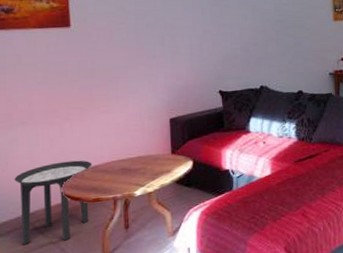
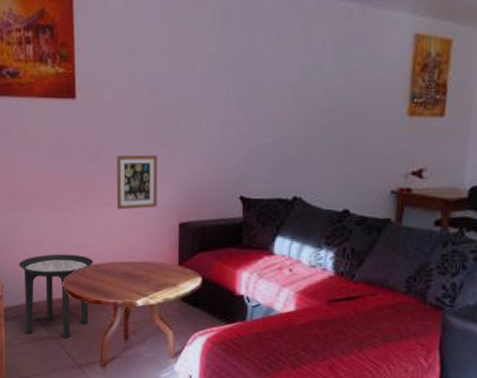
picture frame: none [110,66,150,115] -> present [116,154,158,210]

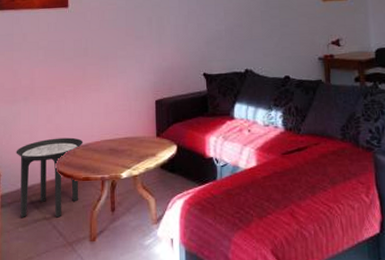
picture frame: present [116,154,158,210] -> none [102,46,137,94]

